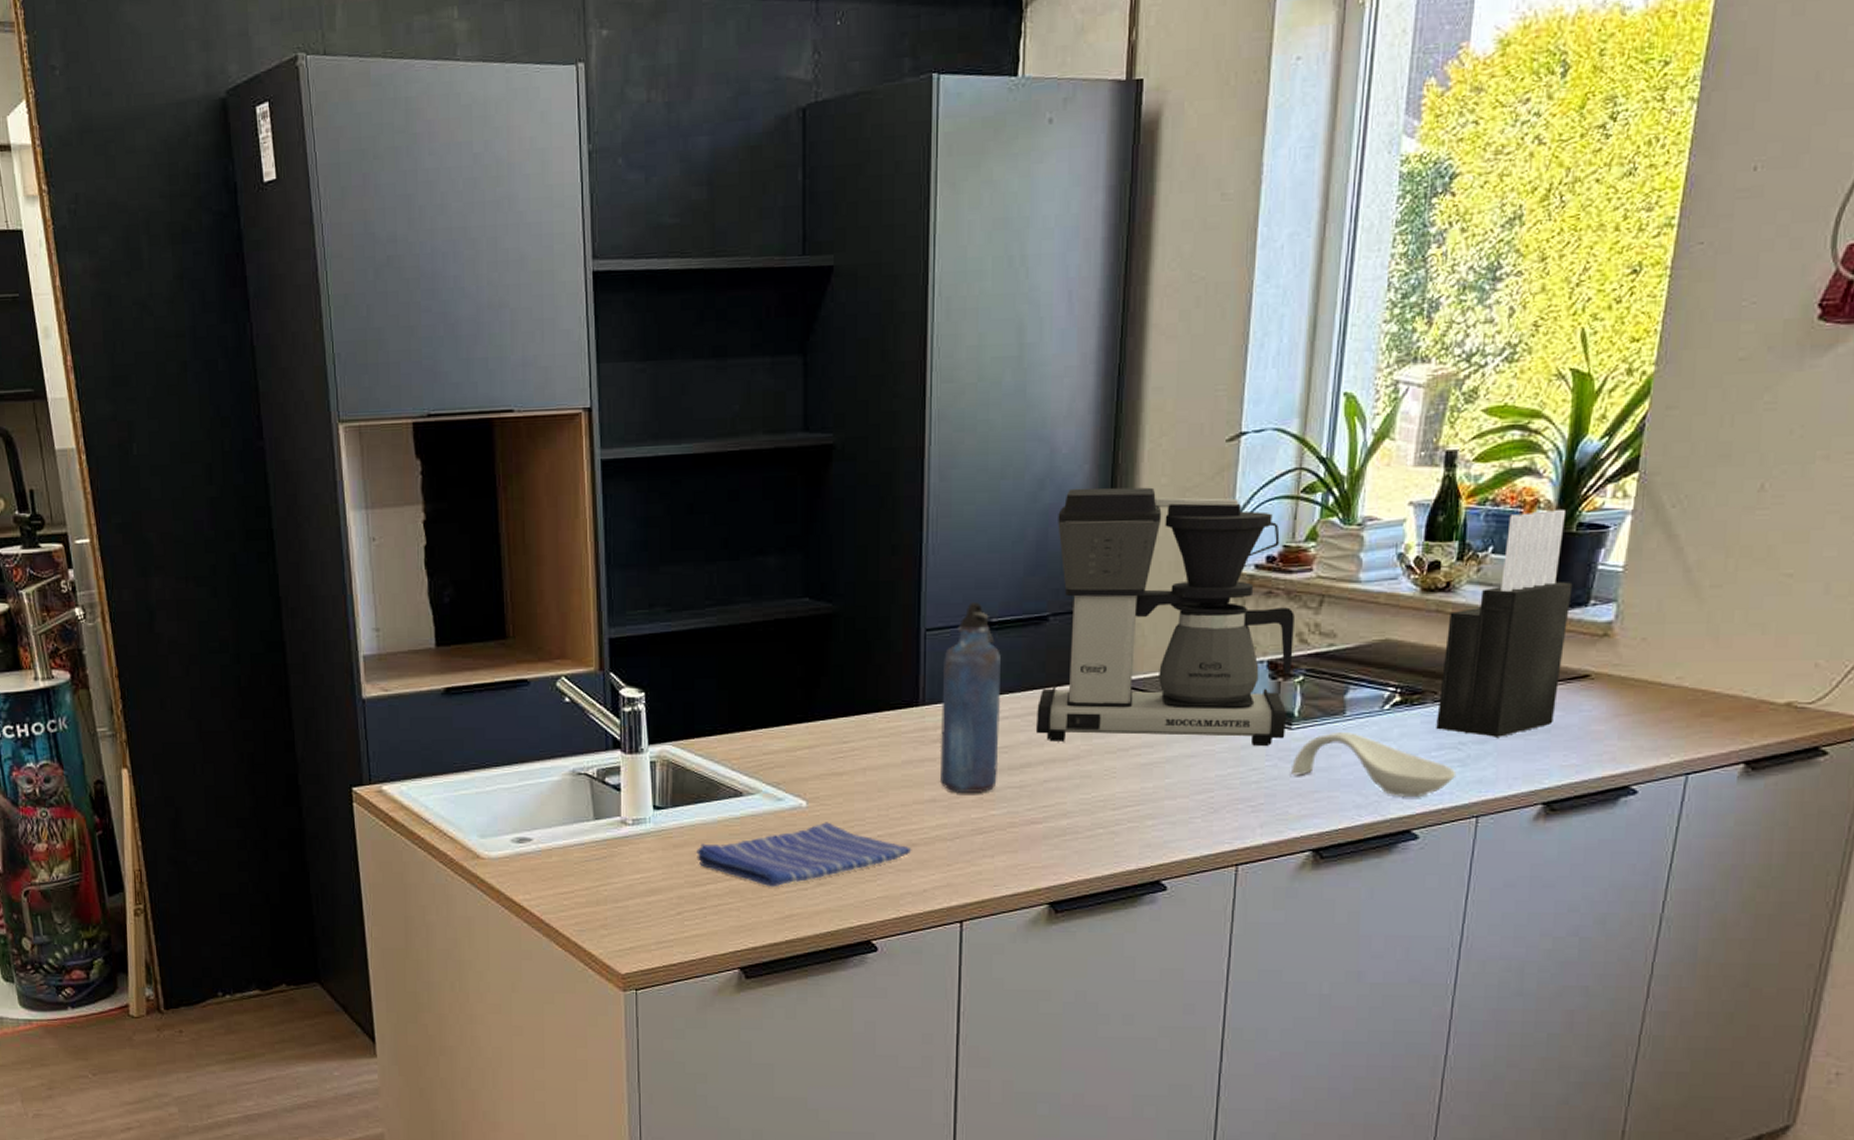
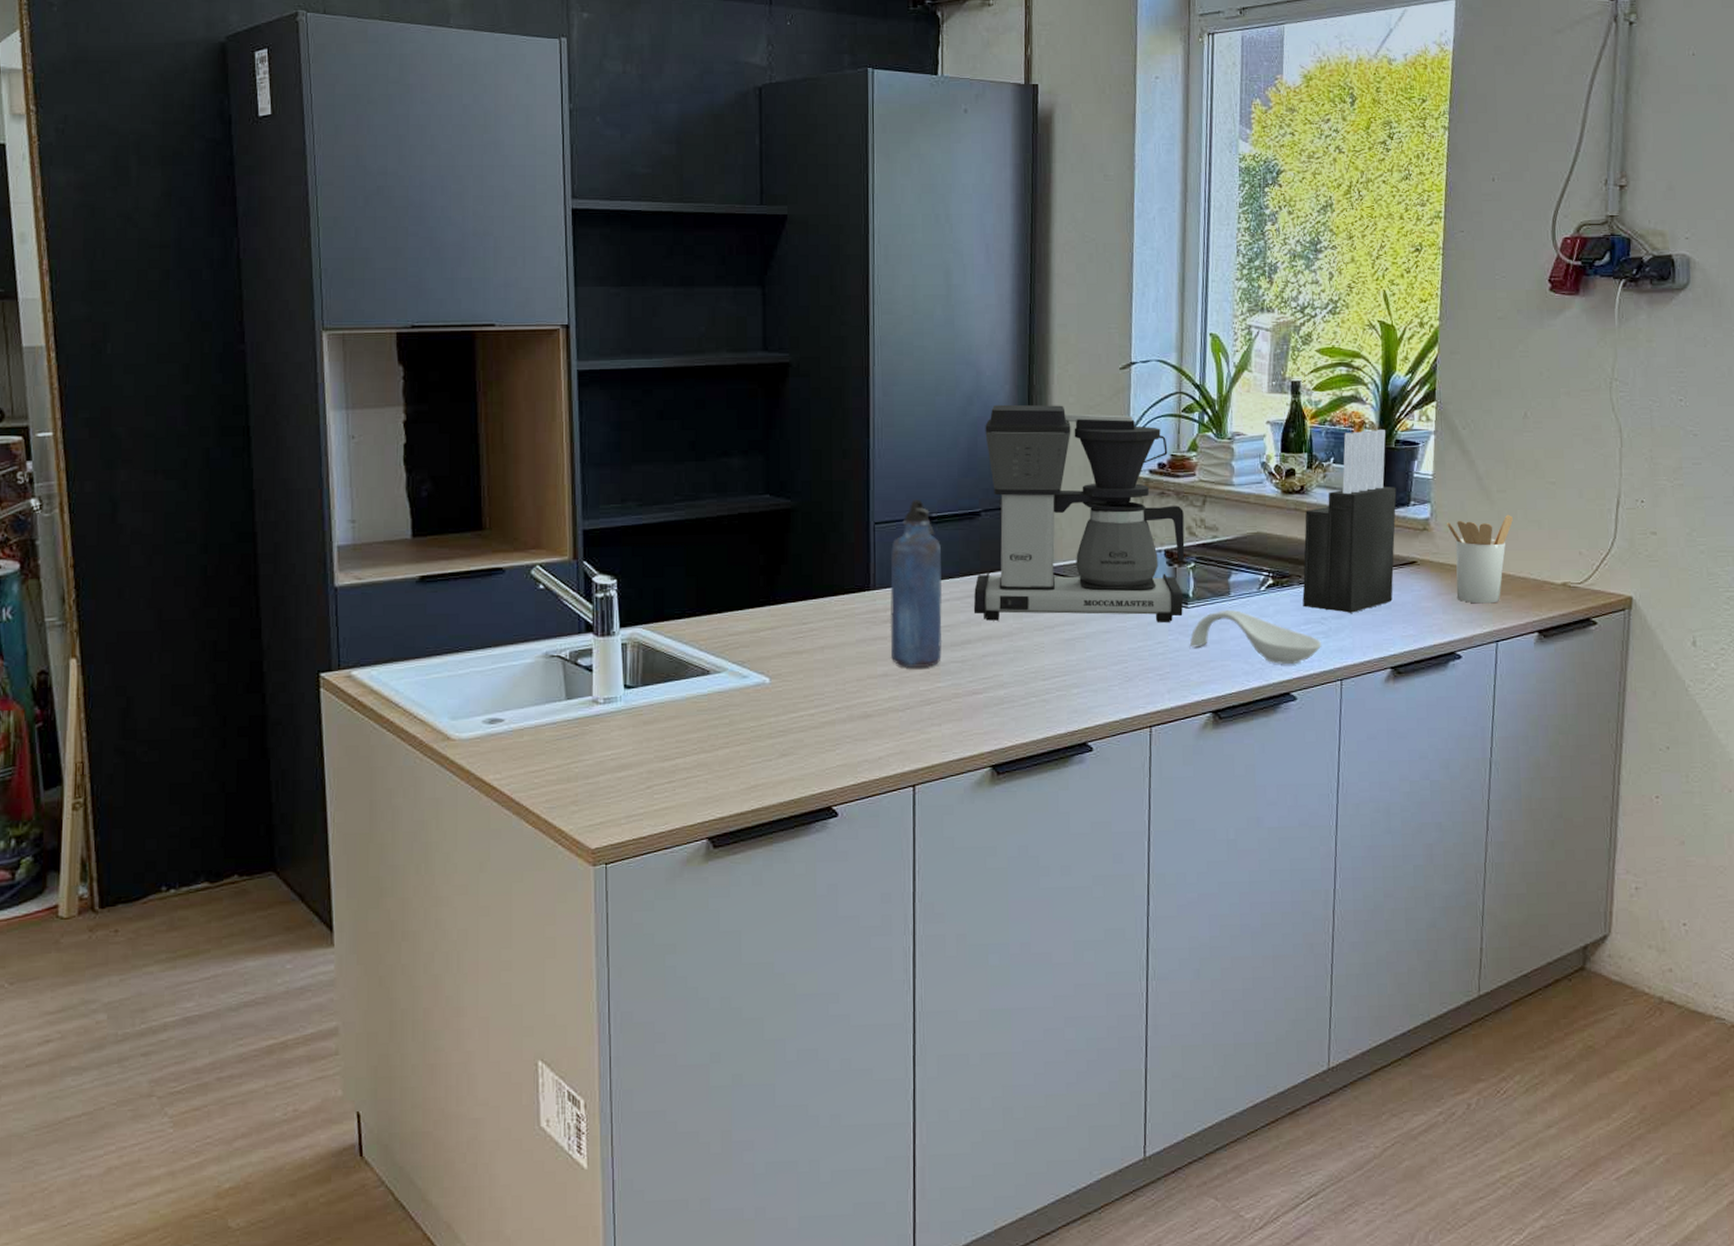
dish towel: present [697,822,912,887] -> none [666,697,867,760]
utensil holder: none [1636,615,1728,728] -> present [1447,514,1513,604]

